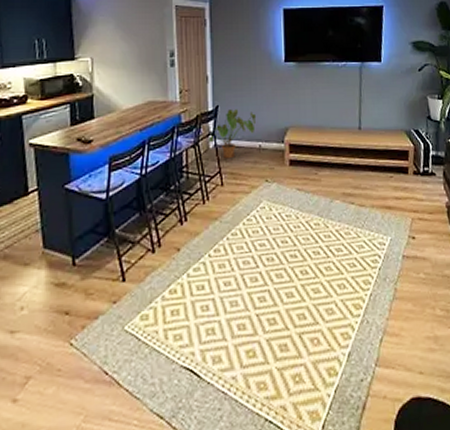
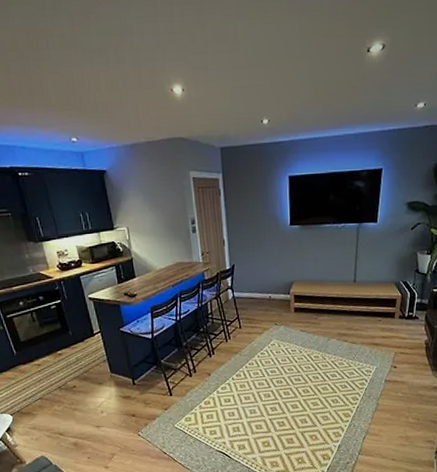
house plant: present [208,109,257,159] -> none [227,267,267,308]

